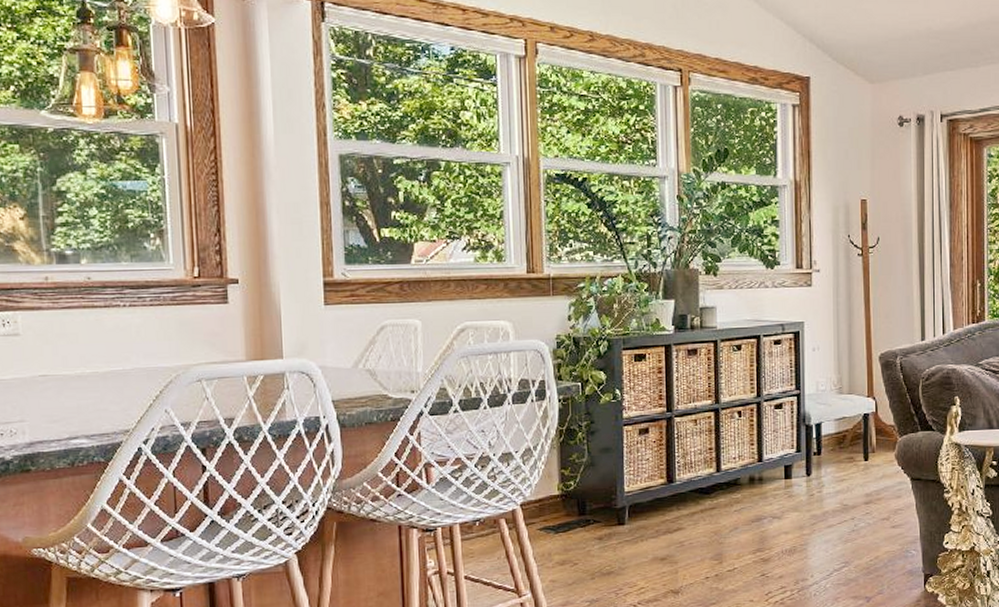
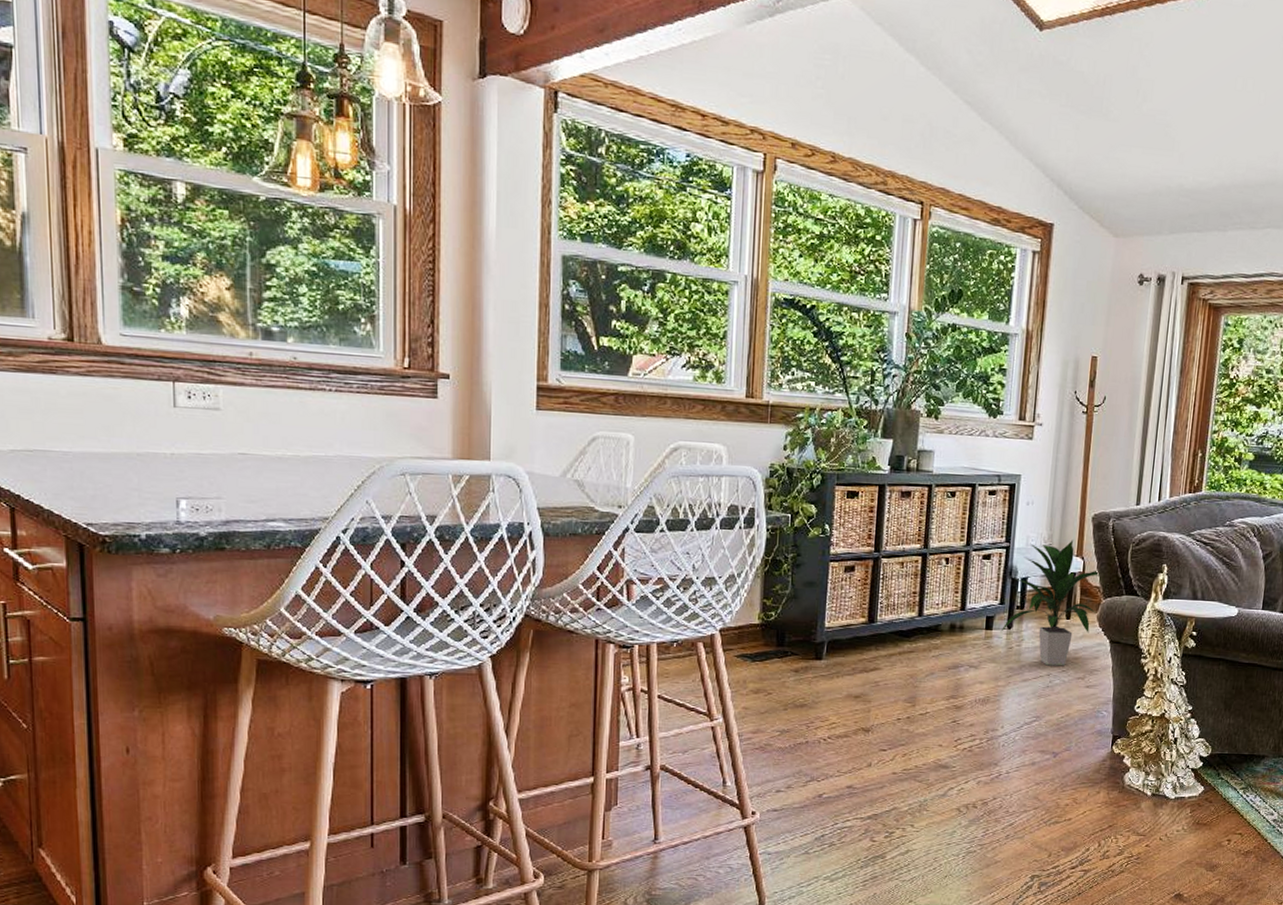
indoor plant: none [800,381,894,510] -> present [1000,540,1100,666]

